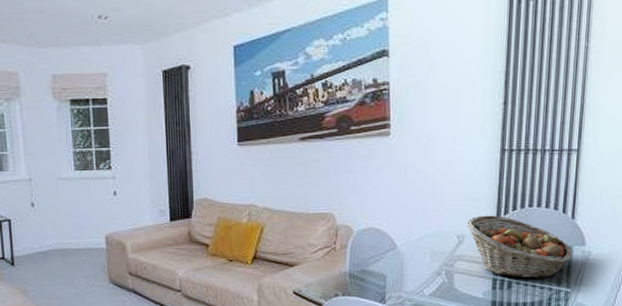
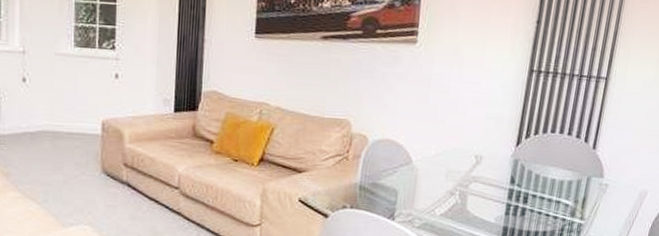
fruit basket: present [467,215,573,279] -> none [486,137,591,208]

